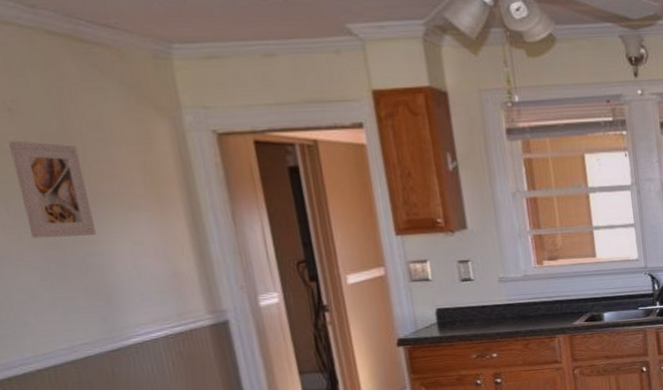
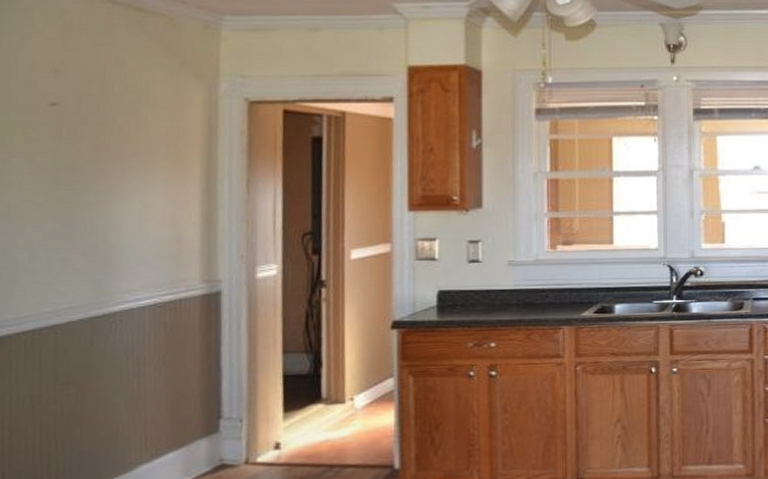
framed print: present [9,140,97,238] -> none [45,100,111,196]

